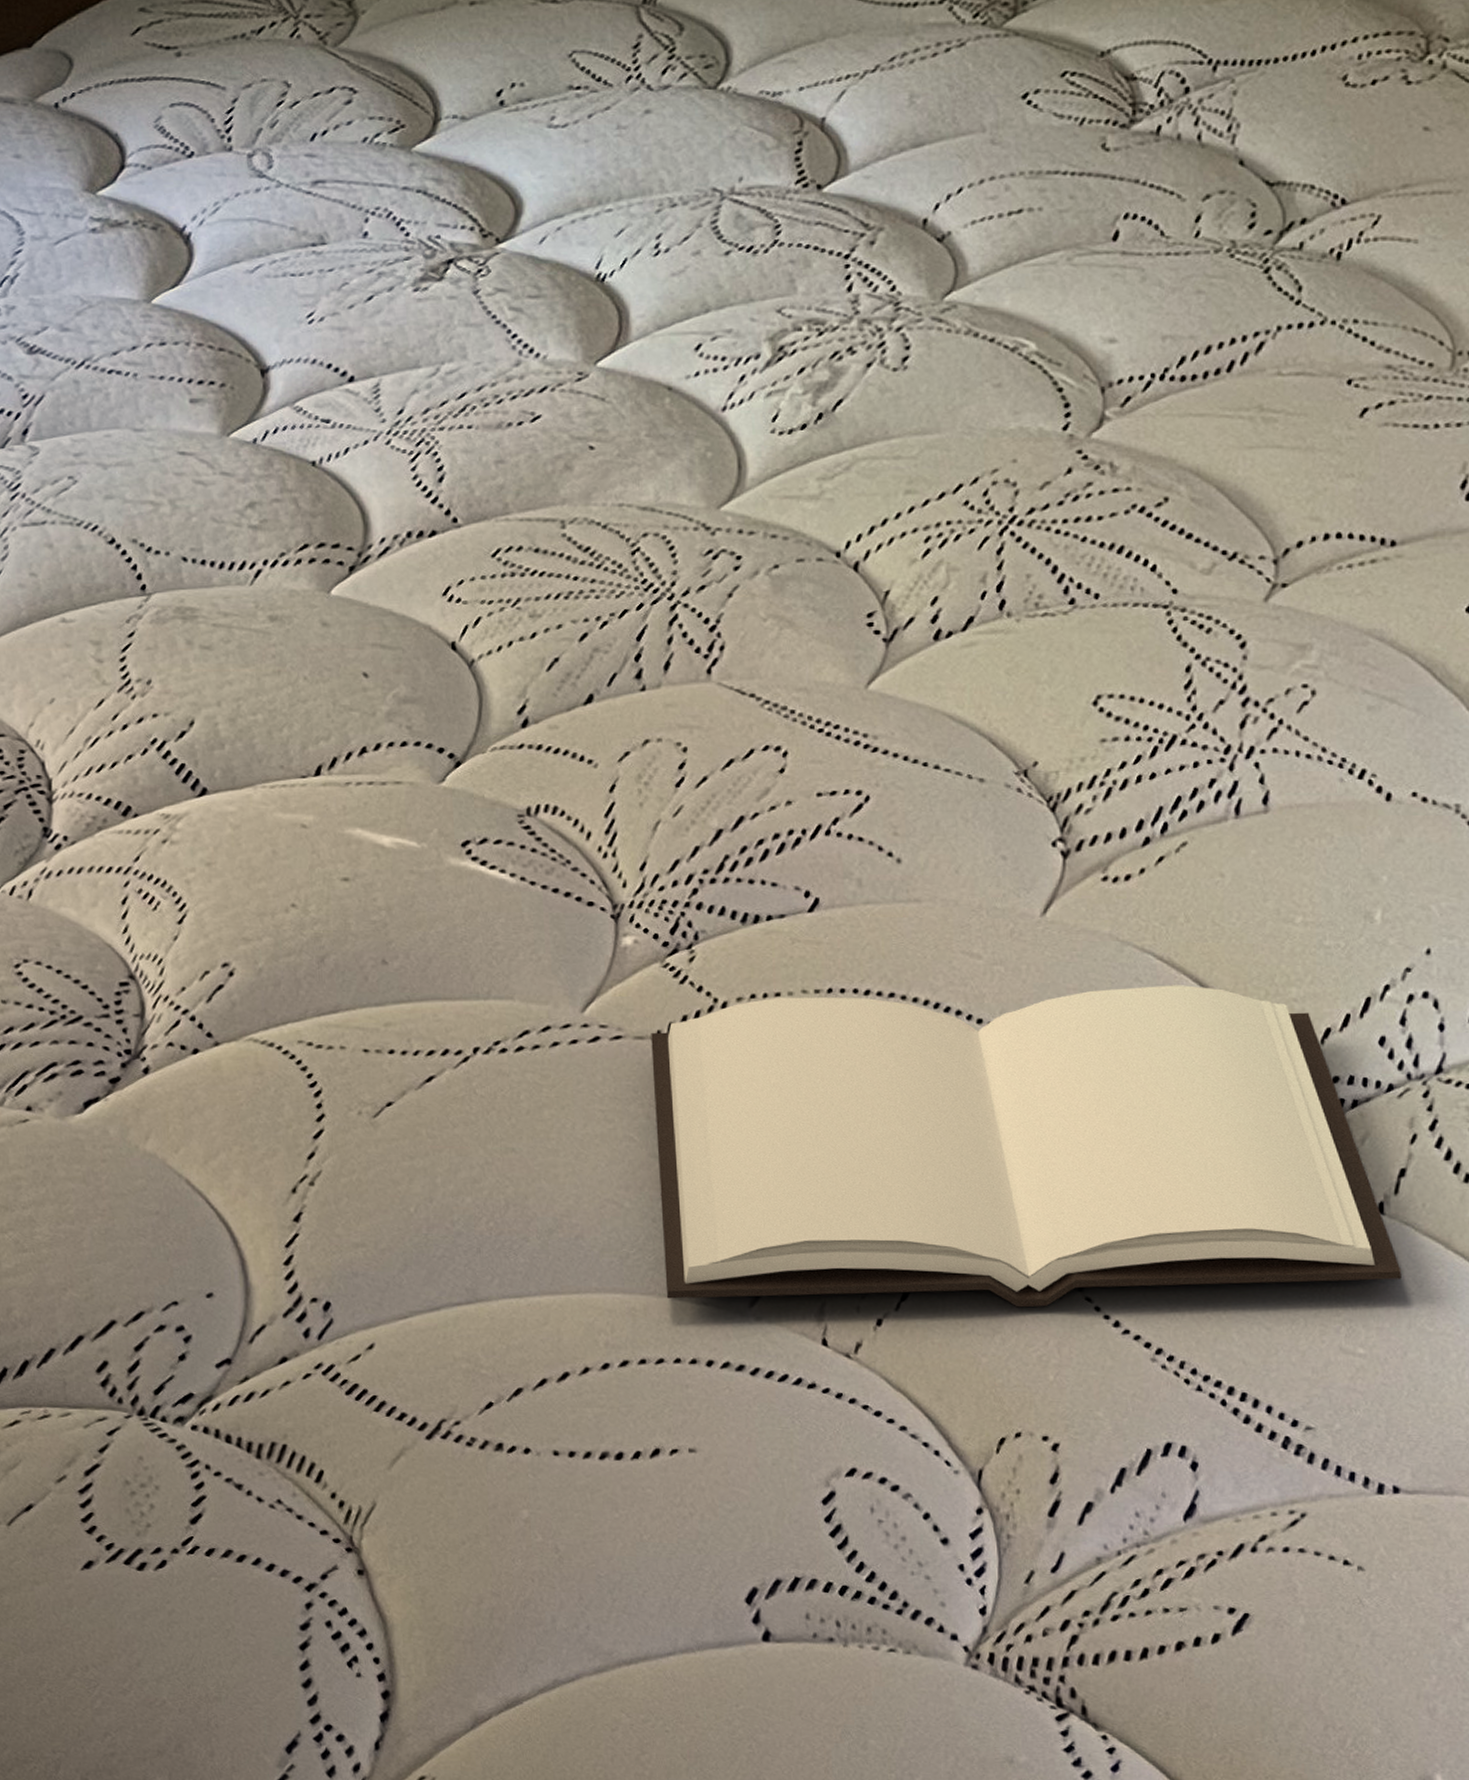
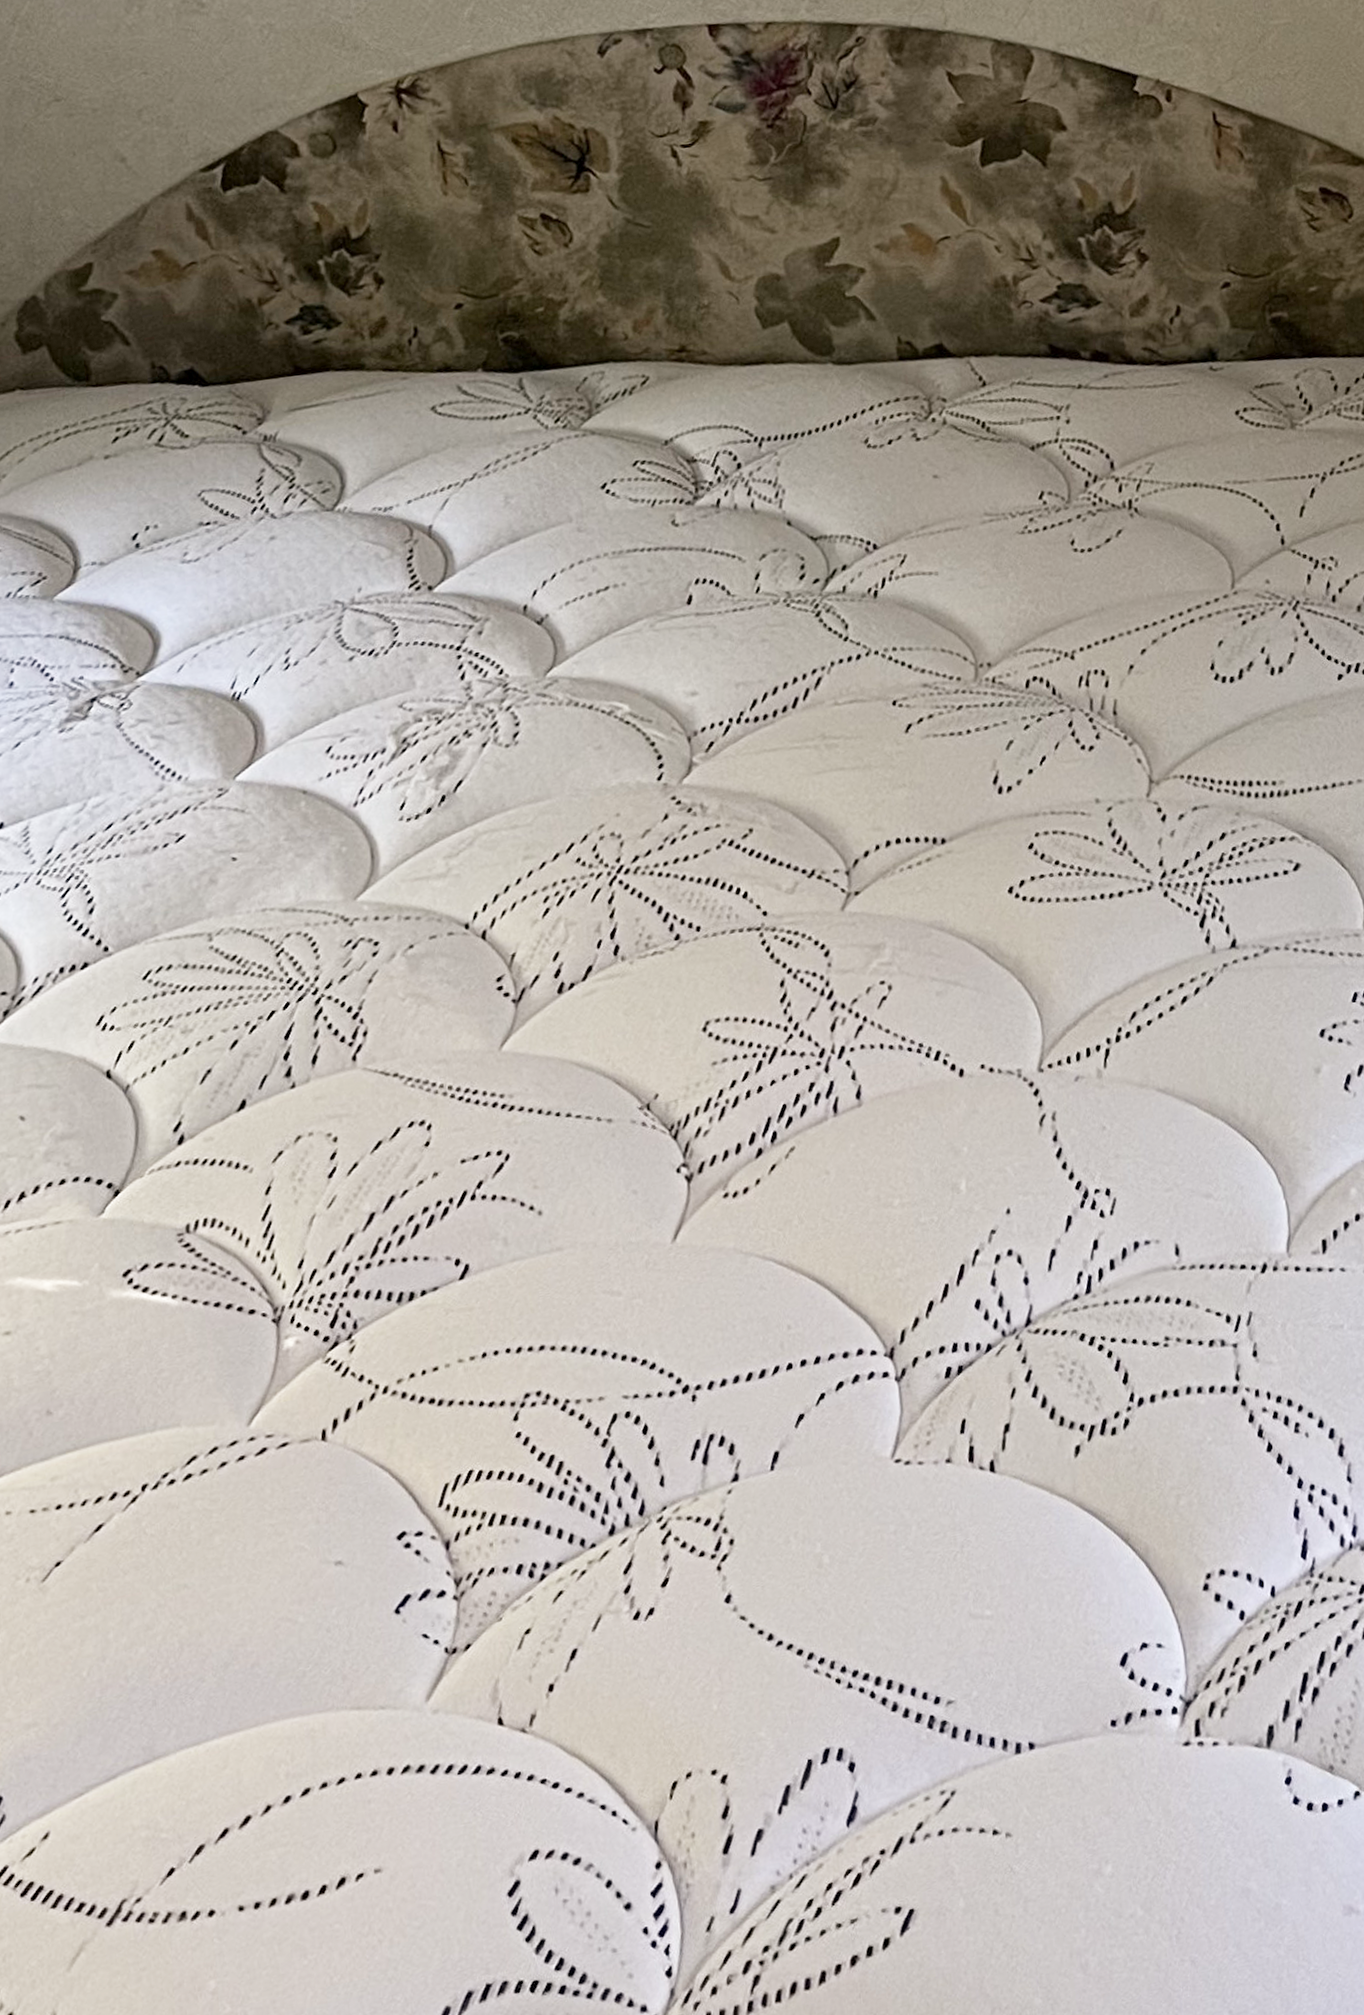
book: present [651,985,1402,1308] -> none [316,1282,1016,1711]

